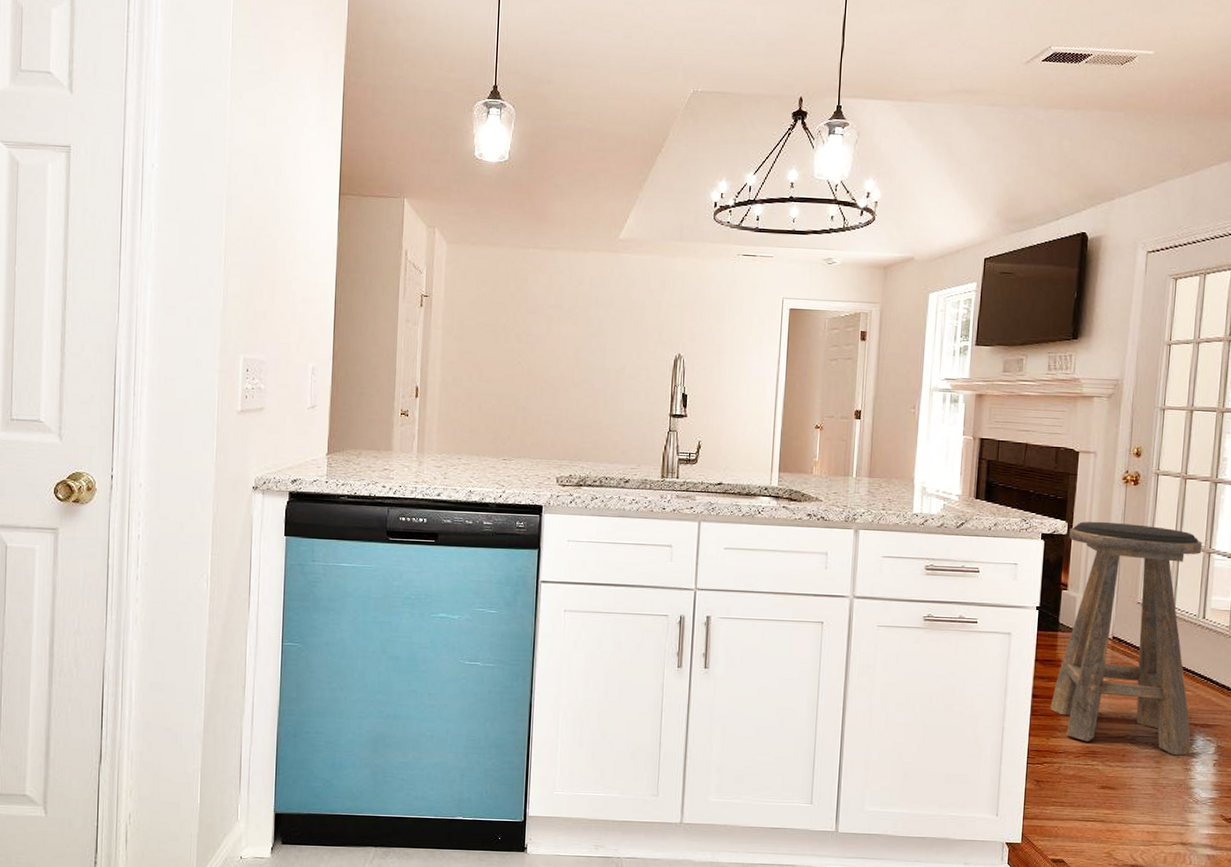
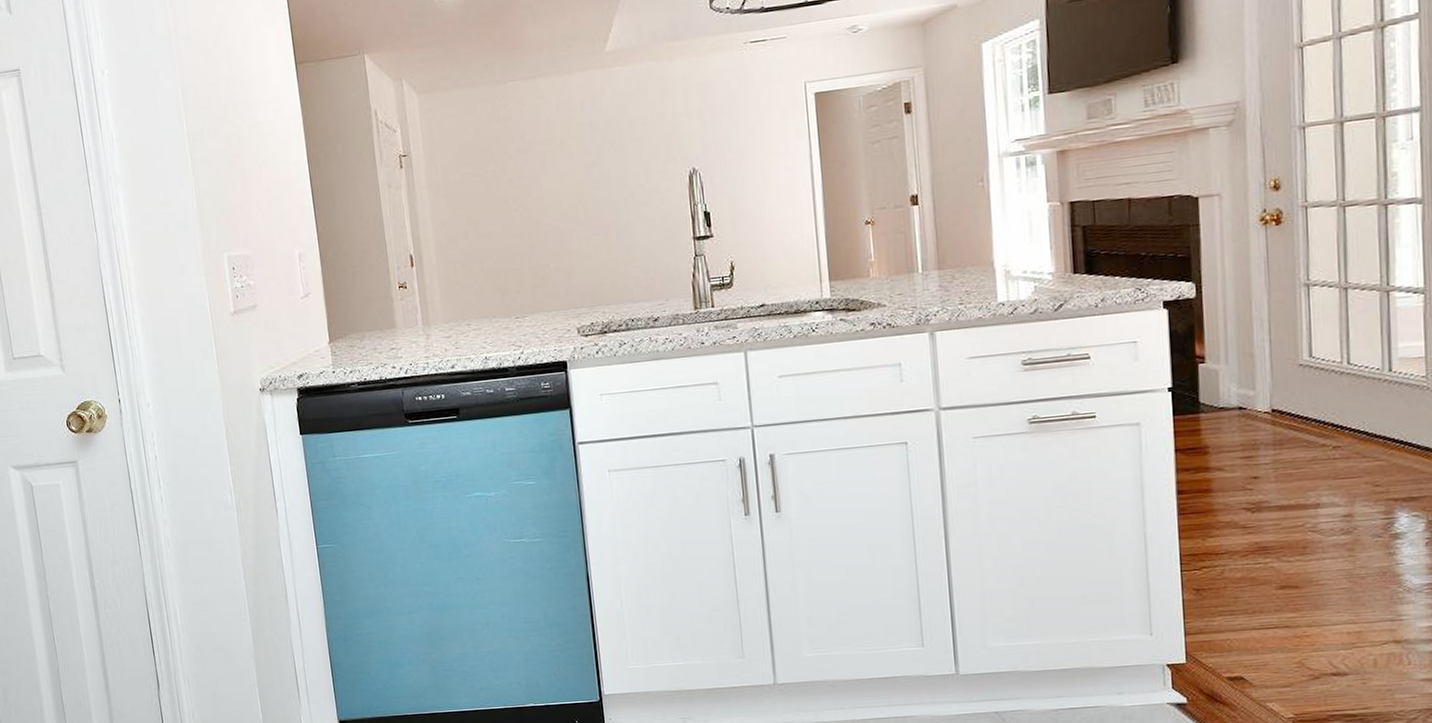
stool: present [1050,521,1203,756] -> none [1199,269,1394,539]

